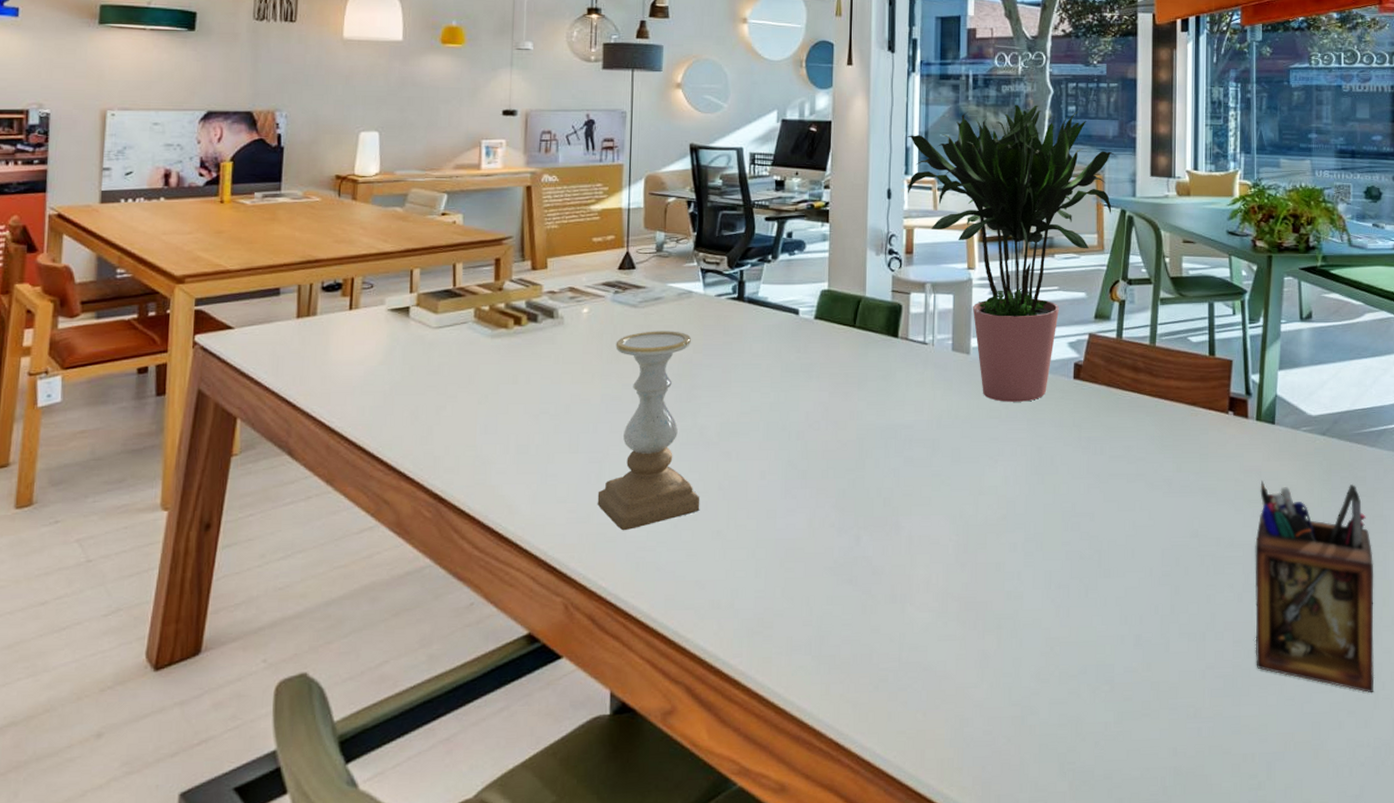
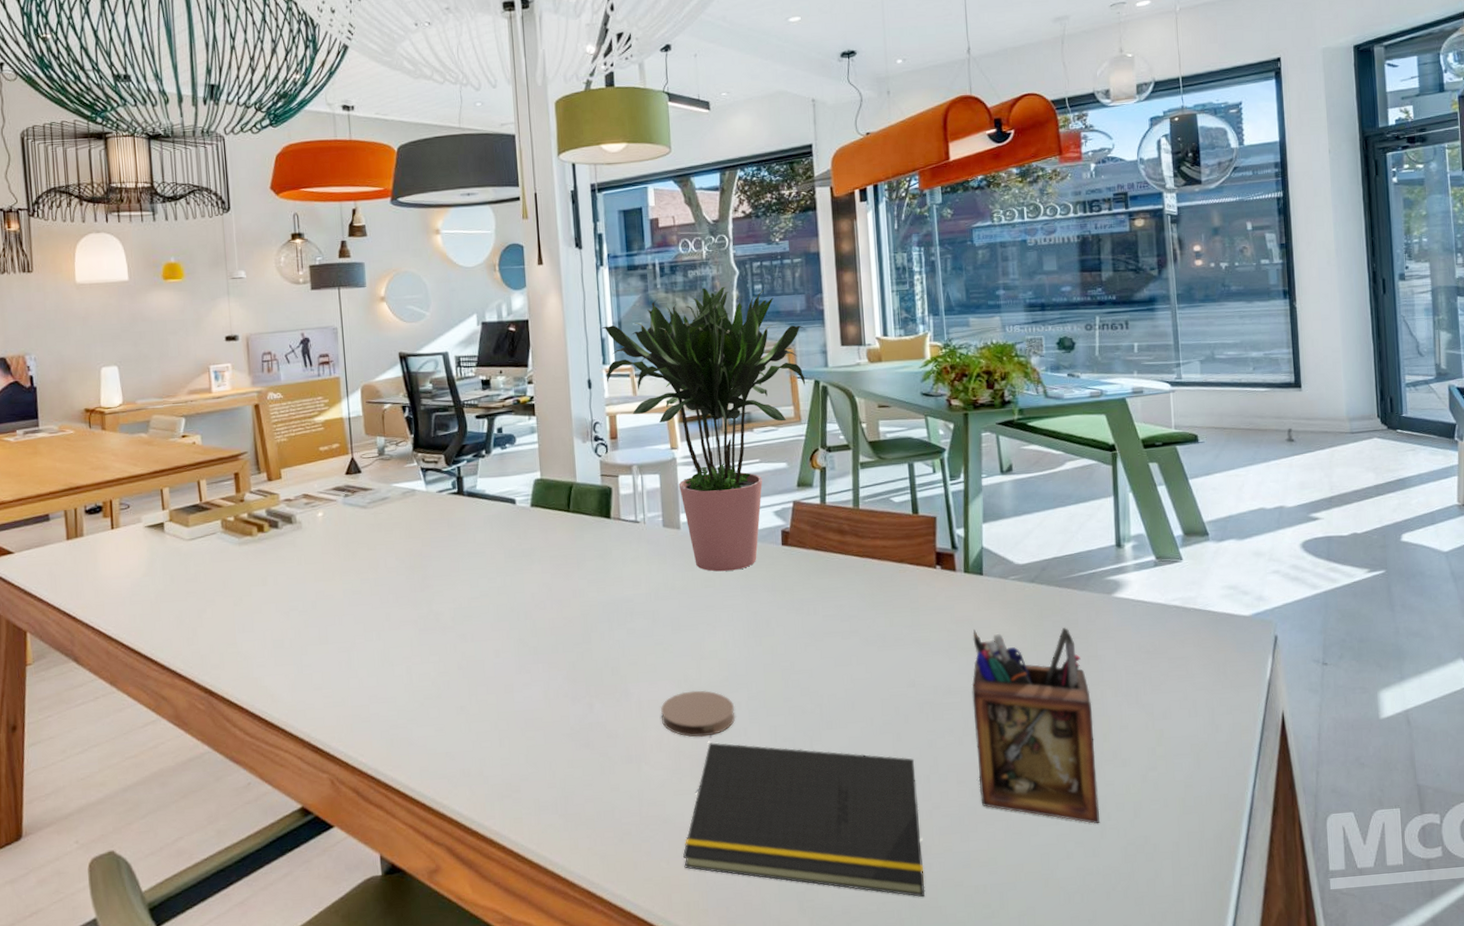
candle holder: present [597,331,700,531] -> none [349,527,443,712]
coaster: none [931,528,1010,579] -> present [660,690,736,737]
notepad: none [941,585,1192,764] -> present [683,742,925,898]

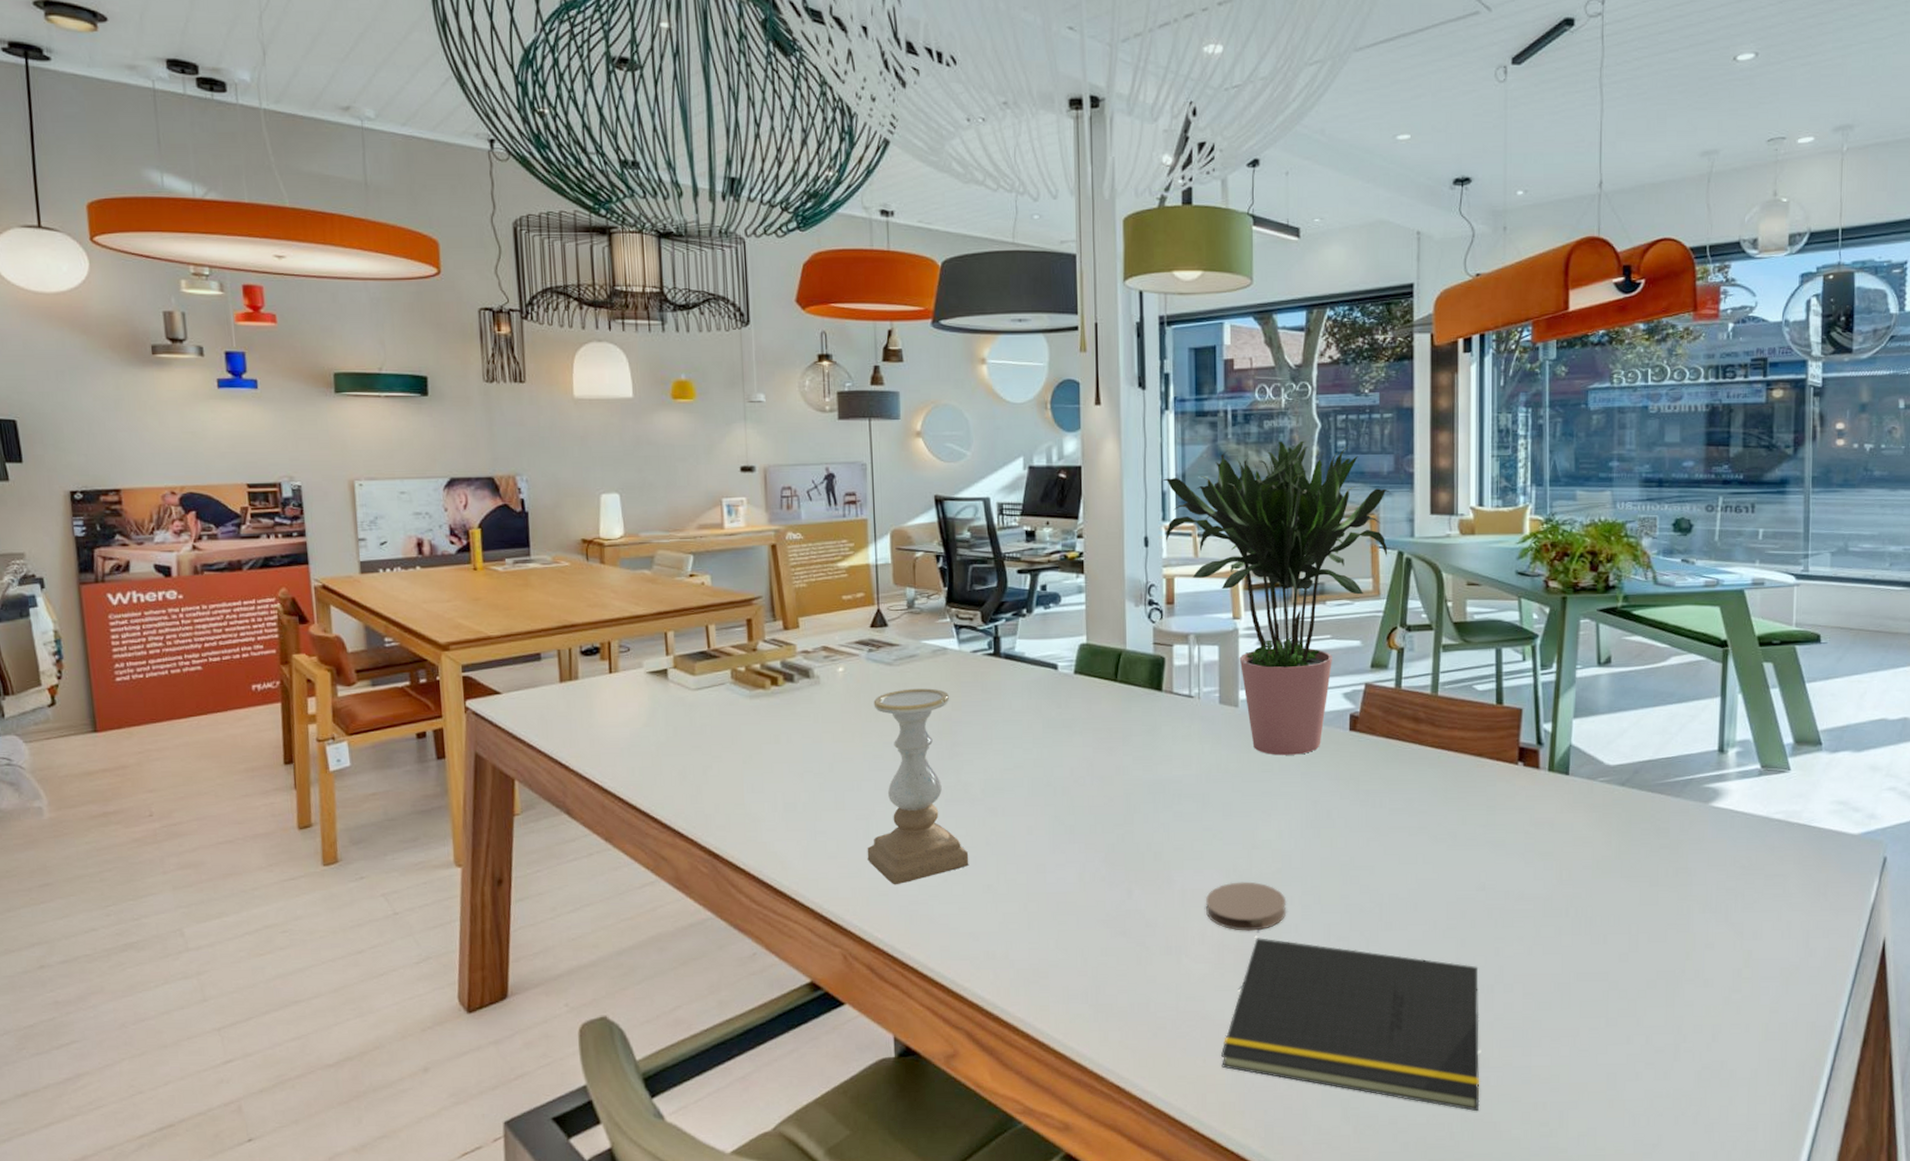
candle holder: none [349,527,443,712] -> present [867,688,969,885]
desk organizer: present [971,627,1101,824] -> none [1546,833,1677,1046]

